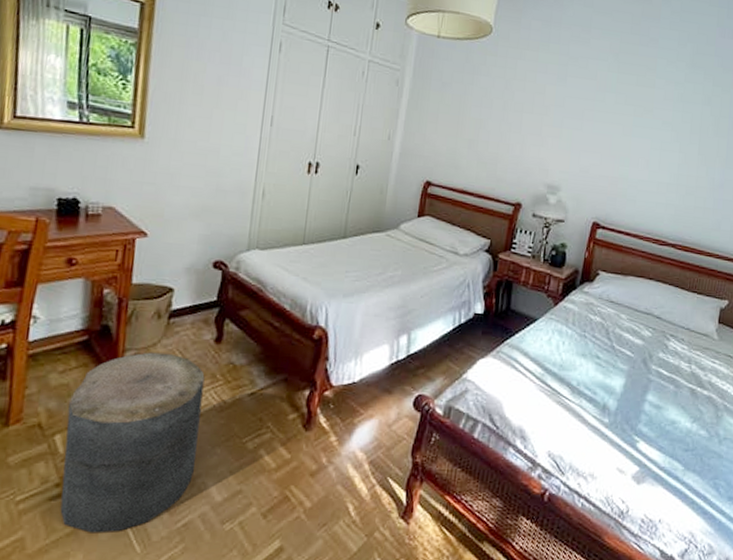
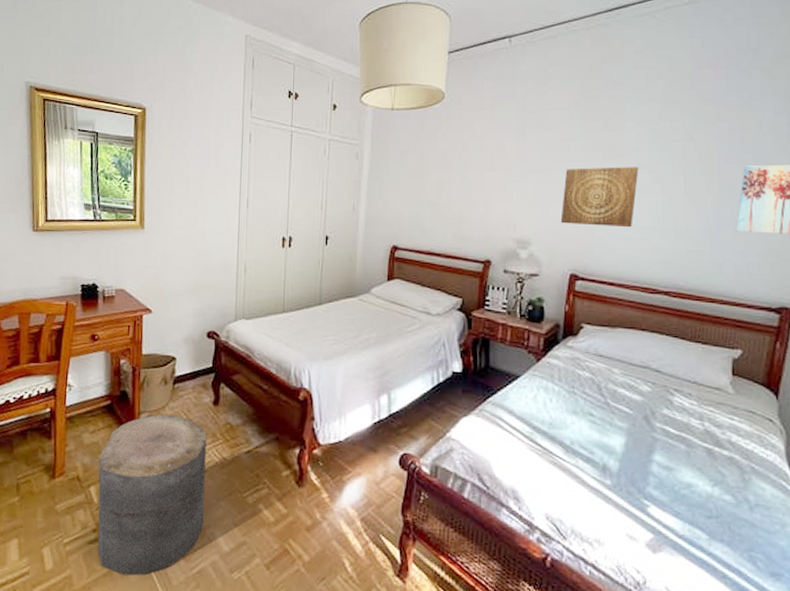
wall art: none [589,119,663,182] -> present [560,167,639,228]

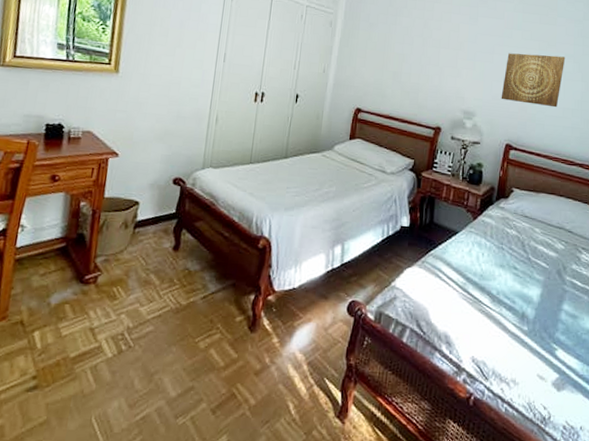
stool: present [97,414,207,575] -> none [35,258,164,424]

